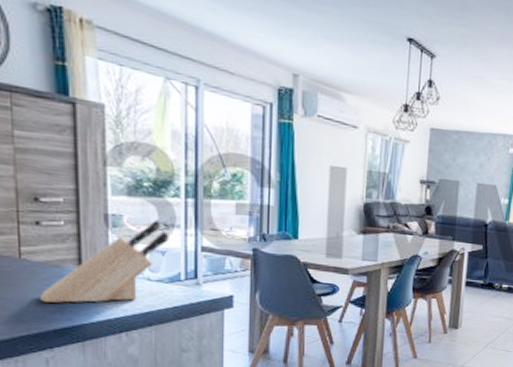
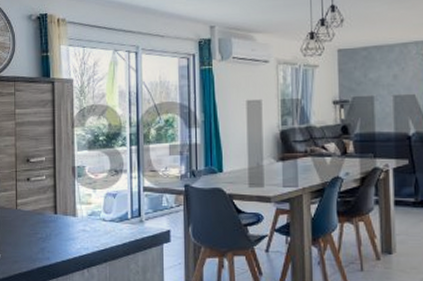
knife block: present [39,219,169,303] -> none [28,167,119,244]

